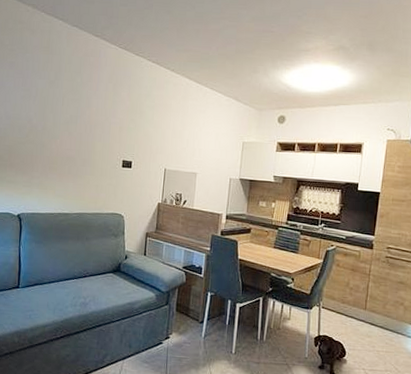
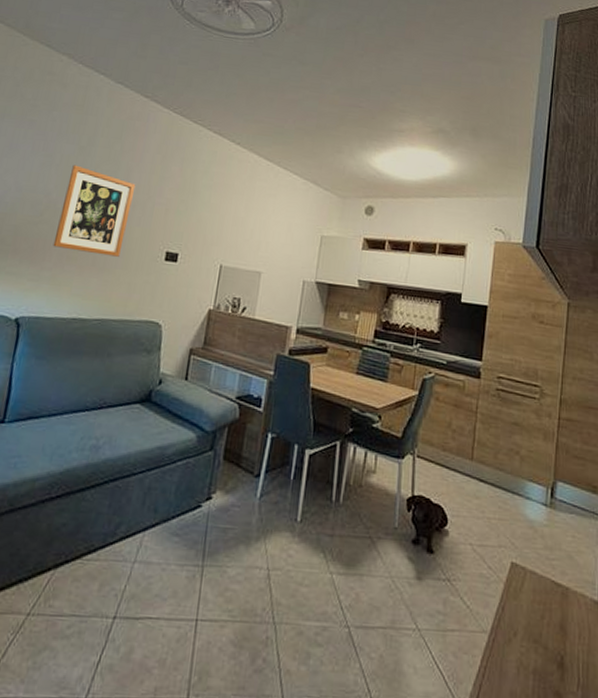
wall art: none [38,96,95,166] -> present [52,164,136,257]

